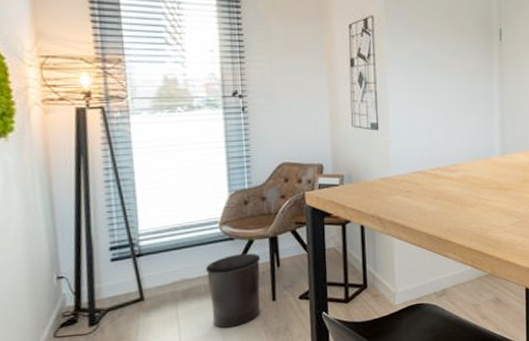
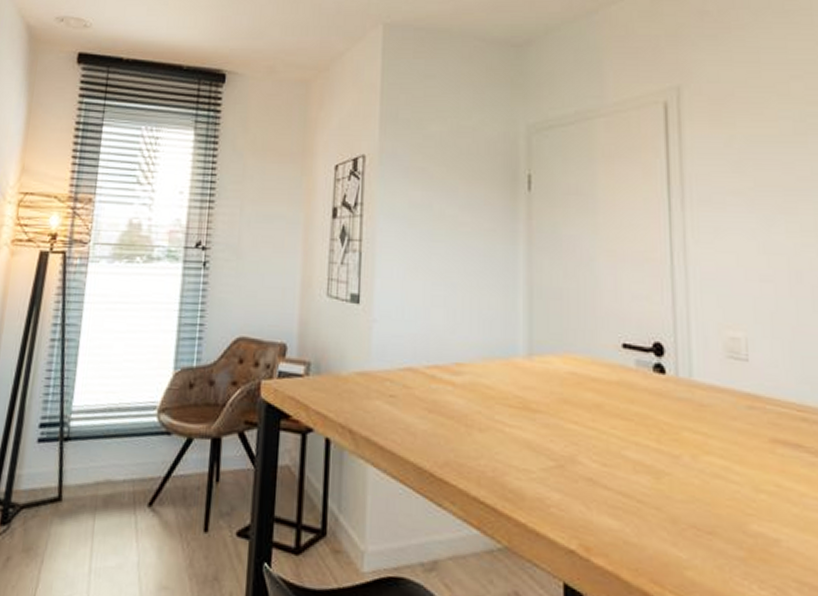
waste bin: present [205,253,261,329] -> none [130,455,198,562]

